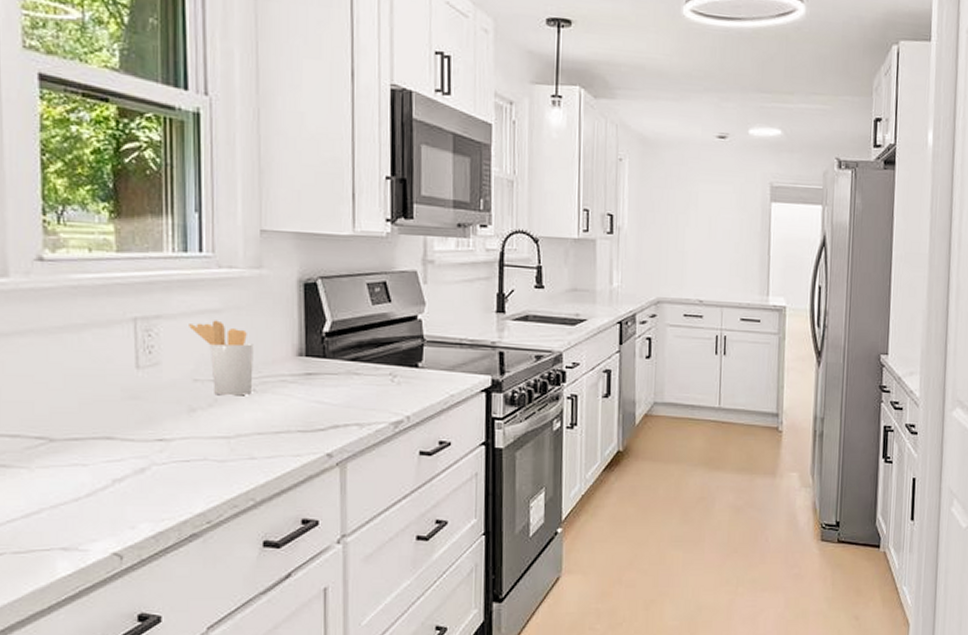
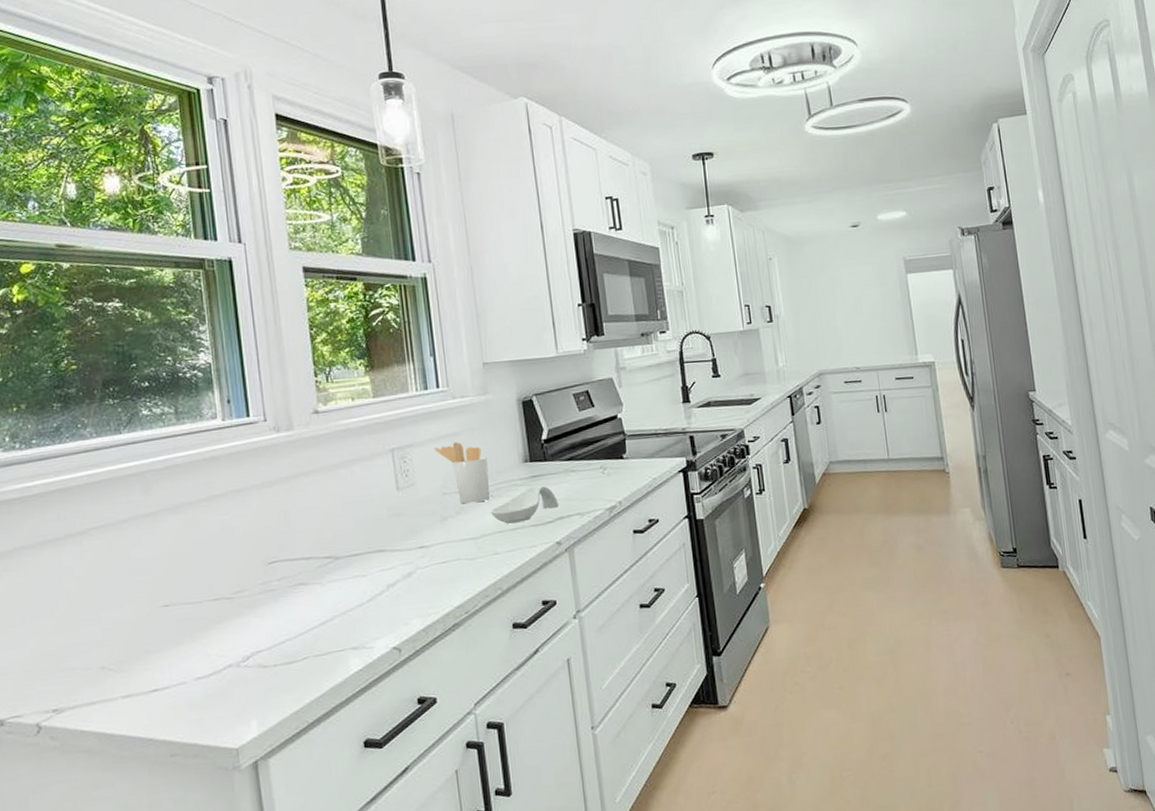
spoon rest: none [251,387,335,426] -> present [491,486,560,524]

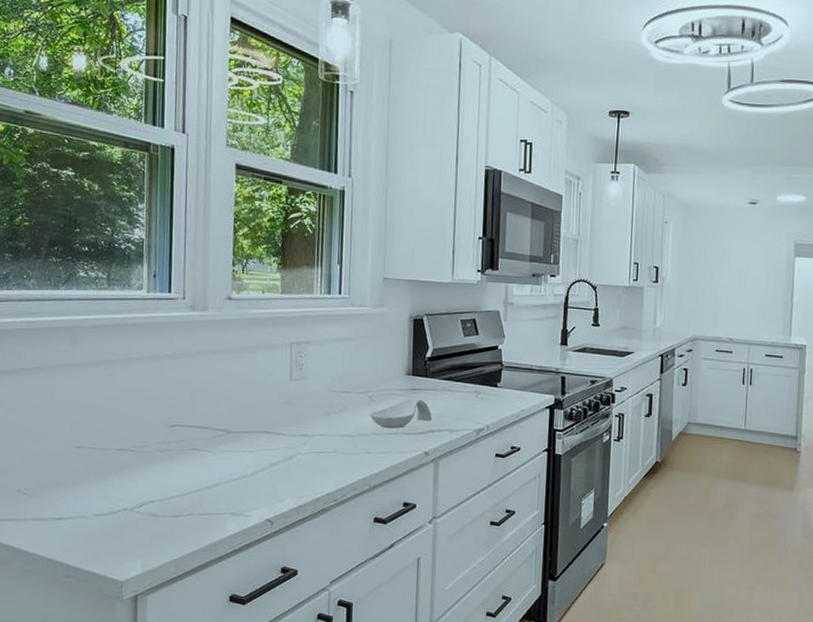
utensil holder: present [434,442,490,504] -> none [329,346,374,404]

